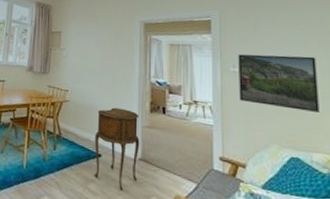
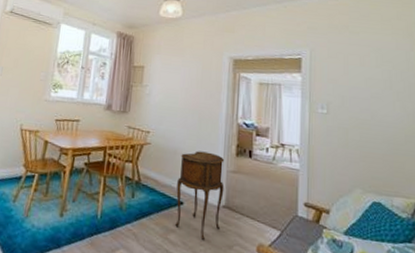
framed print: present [238,54,320,112] -> none [326,95,402,156]

